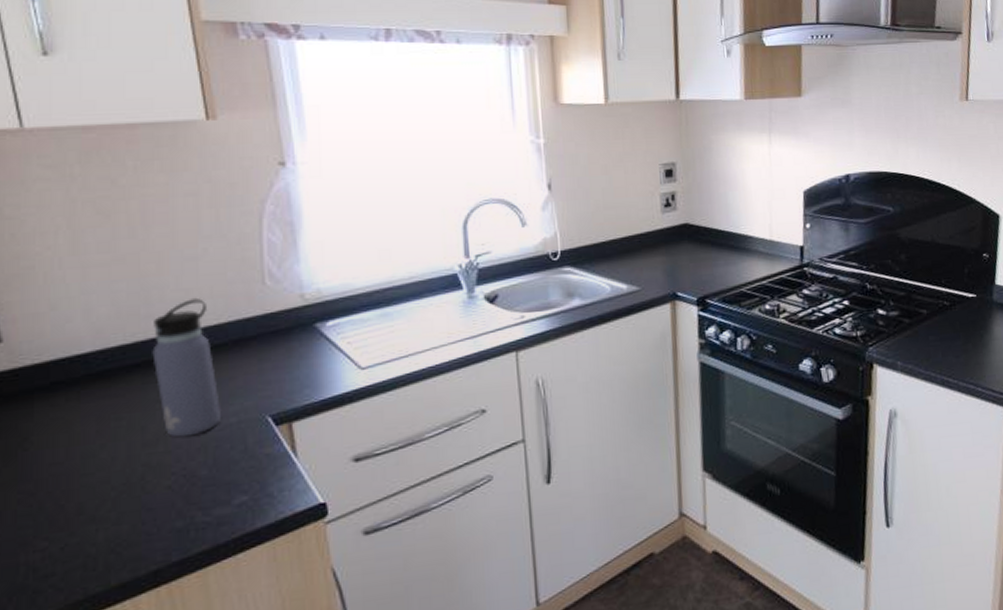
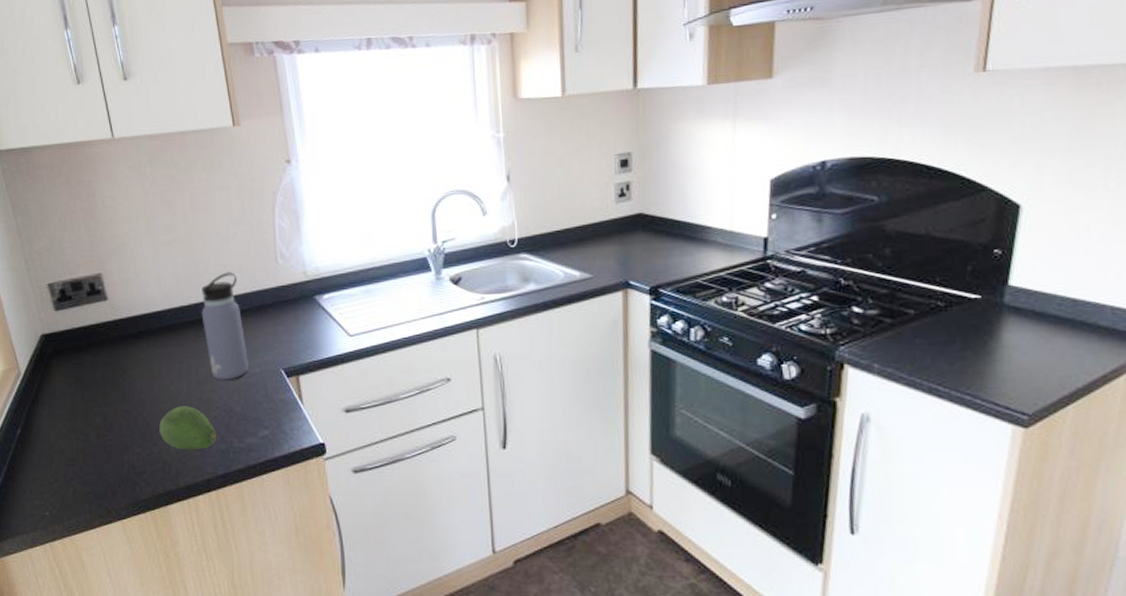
fruit: none [80,475,172,536] -> present [159,406,217,450]

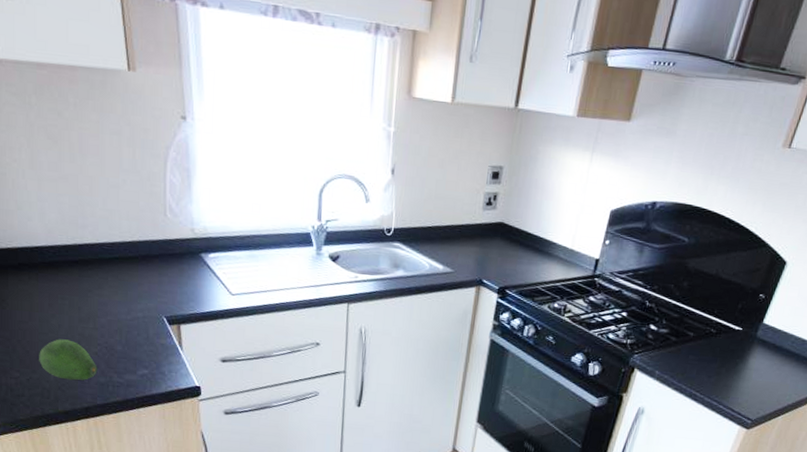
water bottle: present [201,271,248,380] -> none [86,217,132,321]

